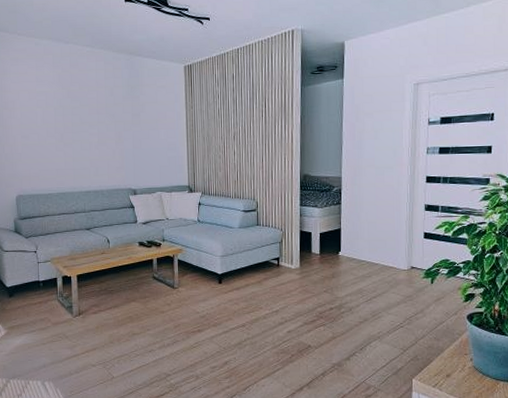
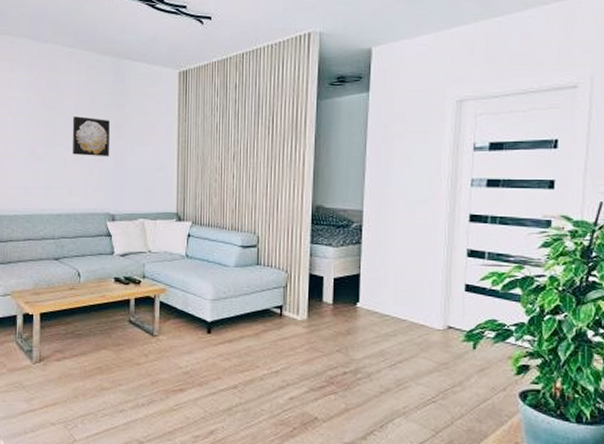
wall art: none [95,107,129,141] -> present [72,116,110,157]

